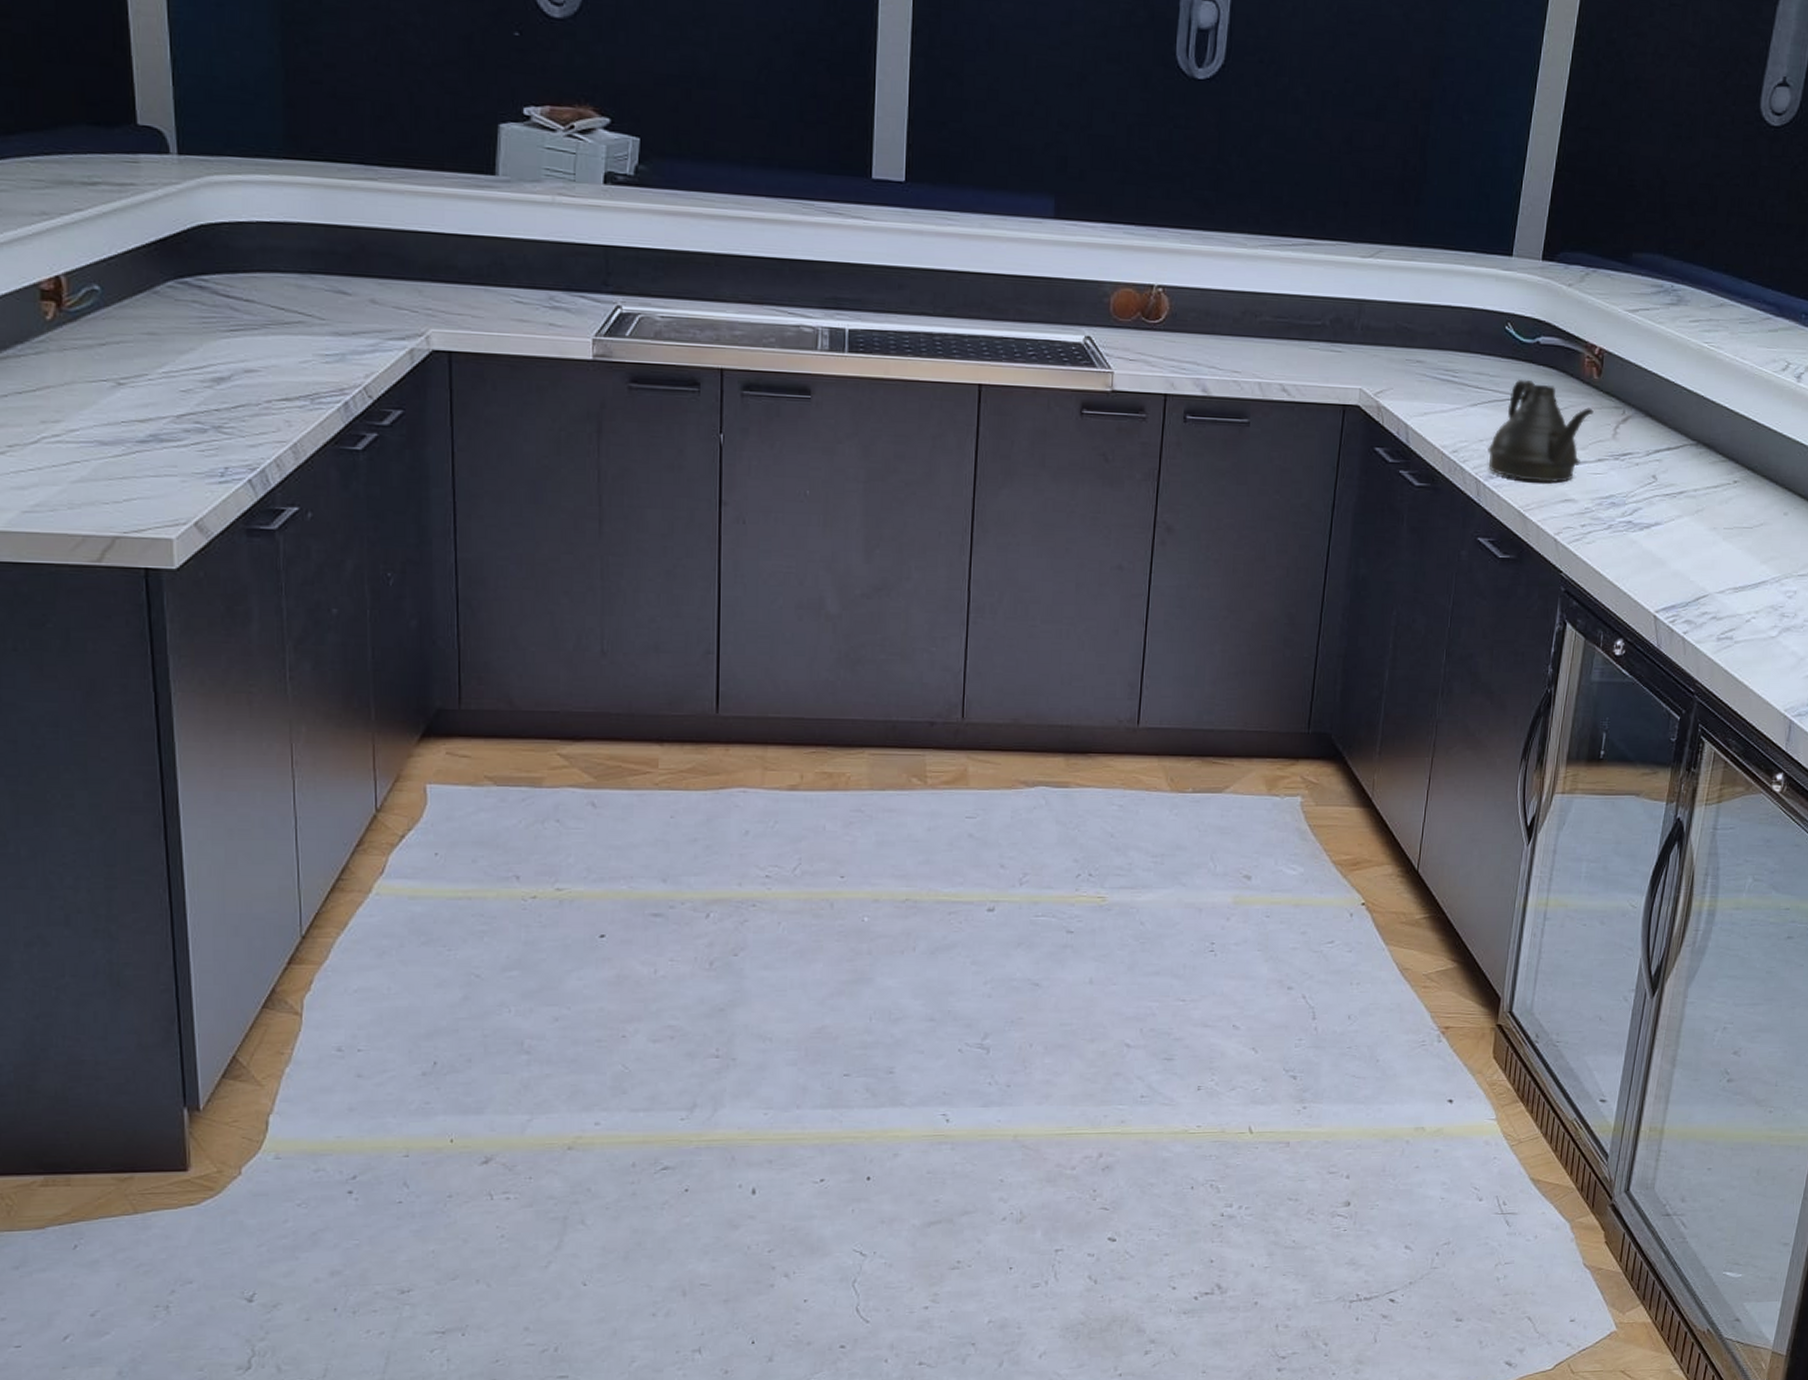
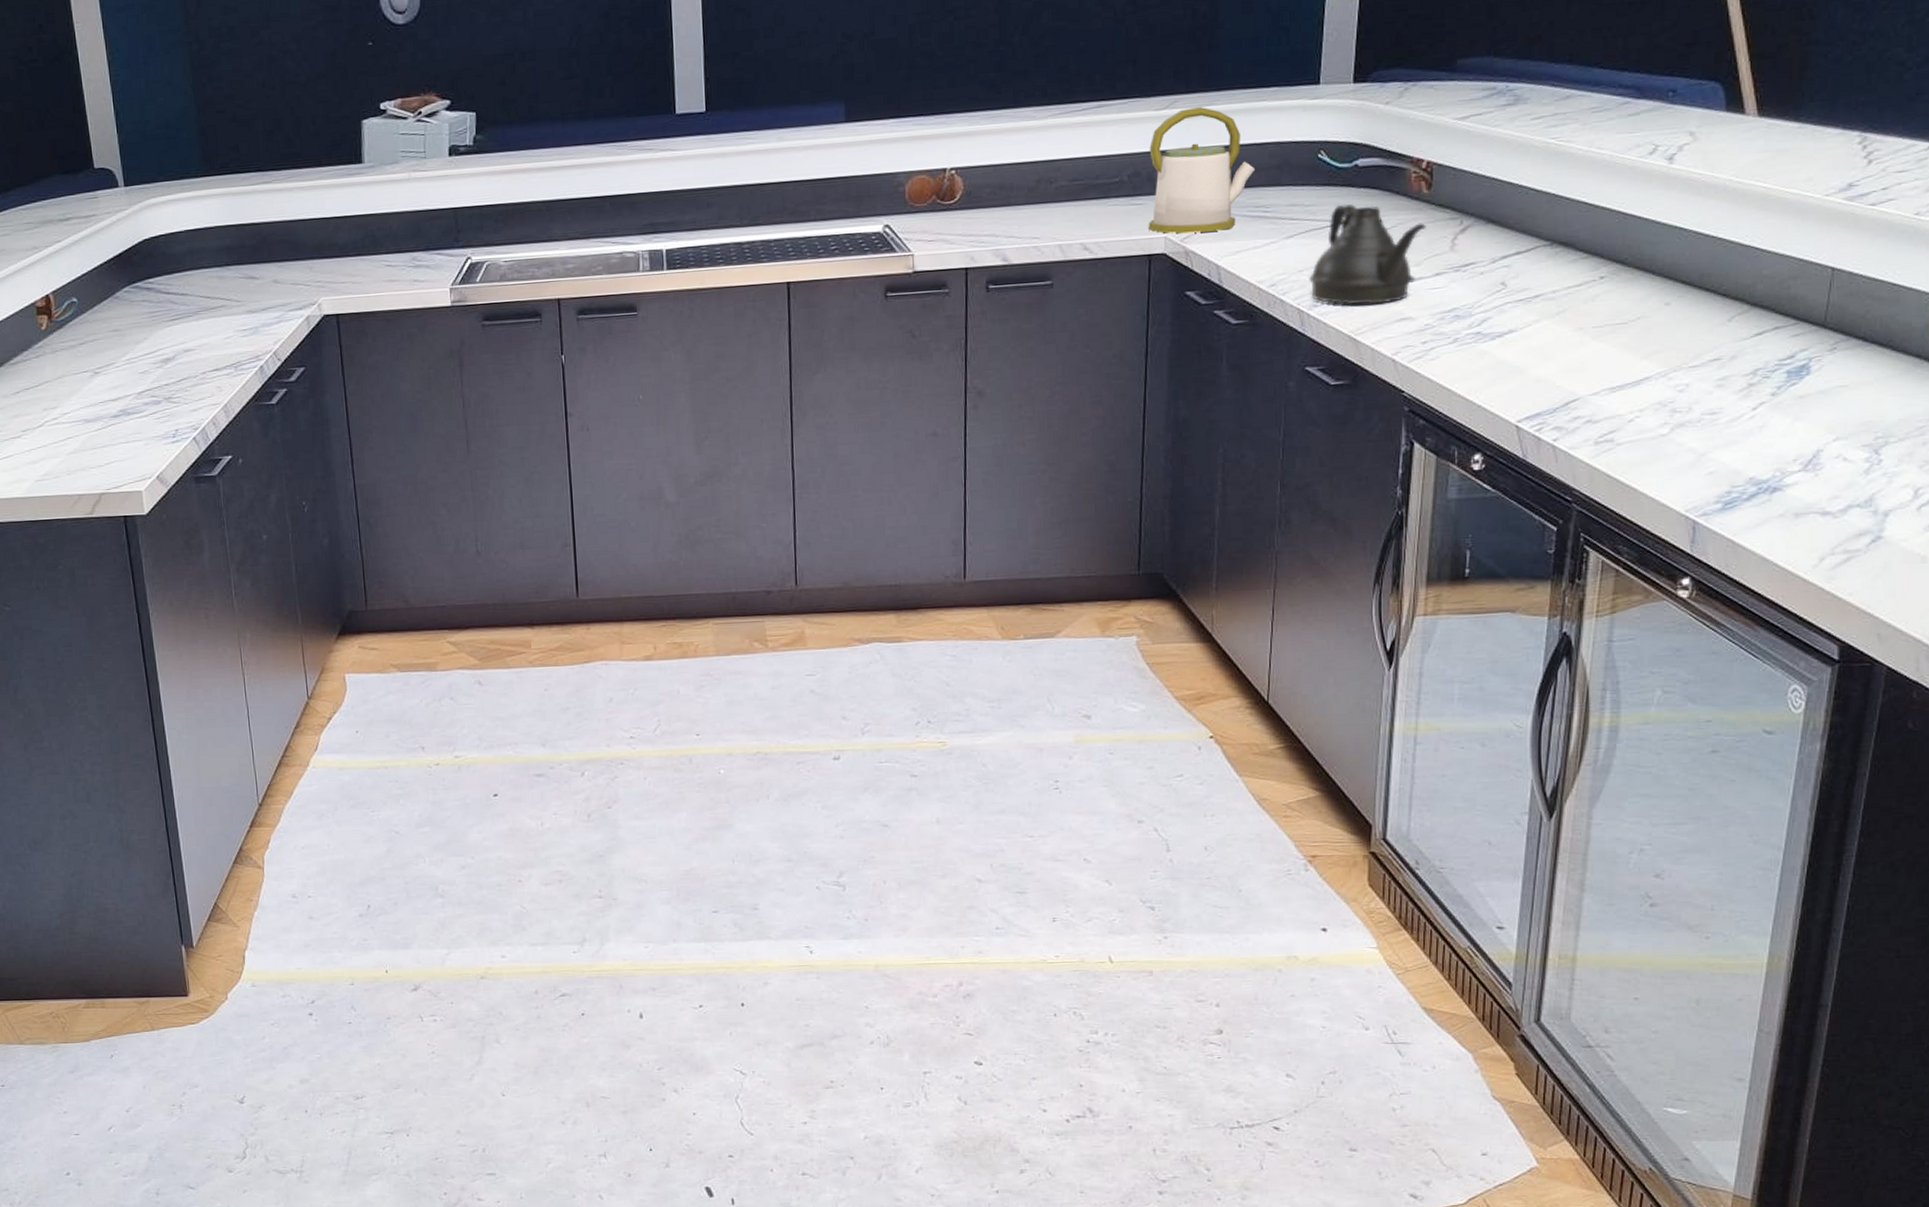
kettle: none [1345,259,1449,390] -> present [1148,106,1256,234]

